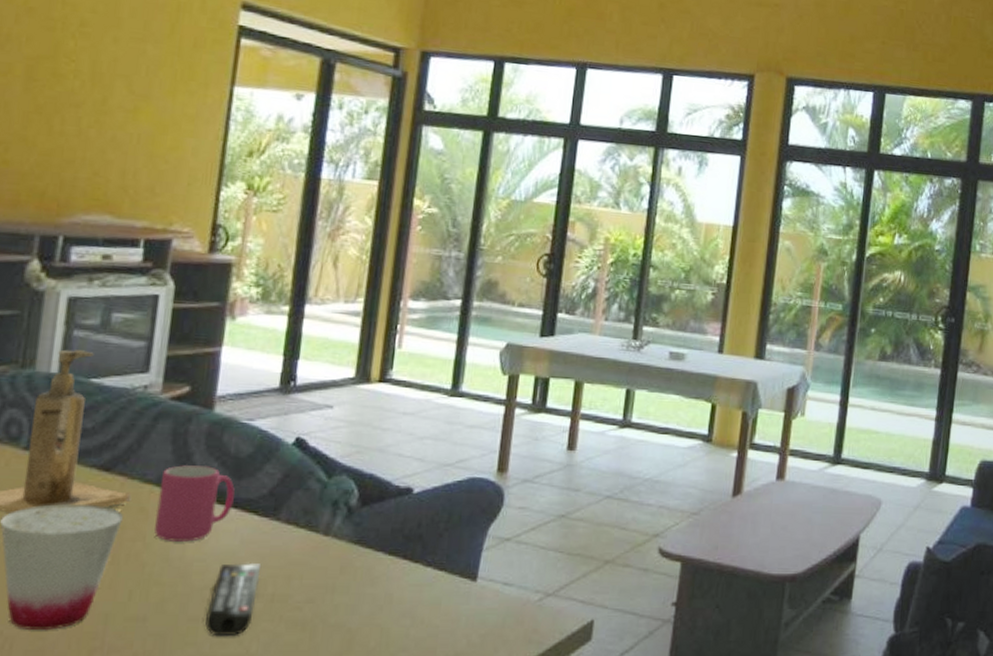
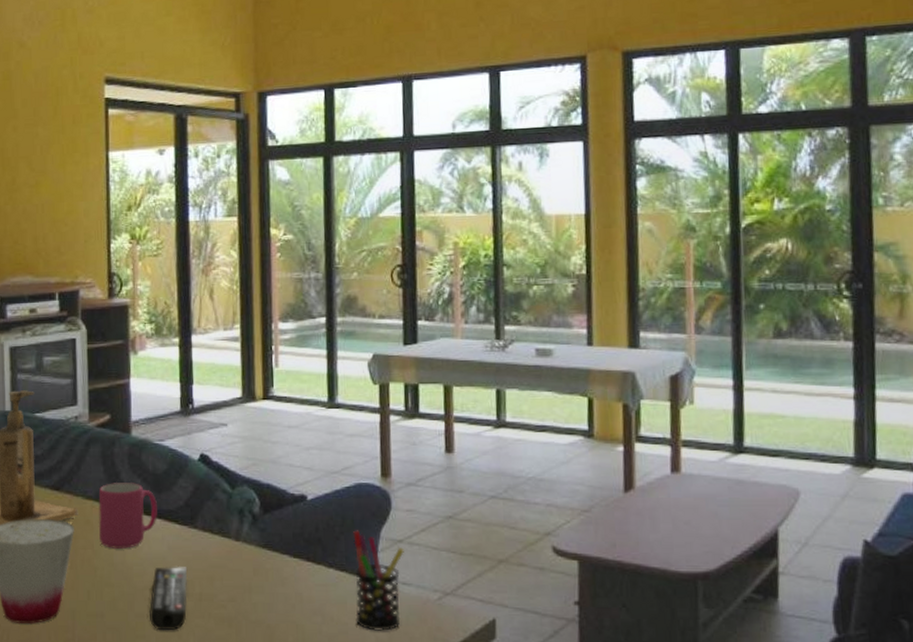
pen holder: none [448,527,511,634] -> present [353,530,404,631]

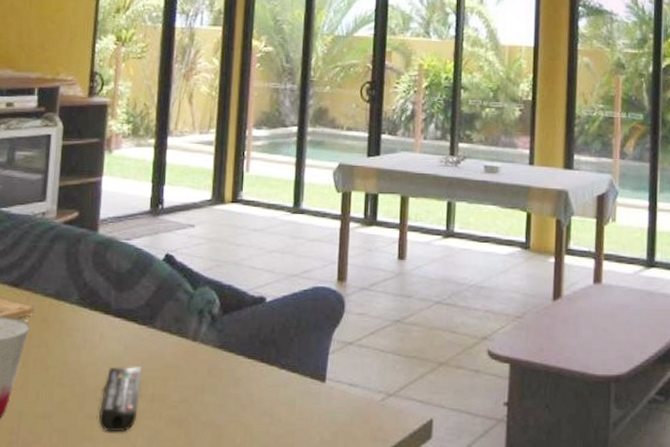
mug: present [98,483,157,549] -> none [55,280,118,348]
pen holder: present [353,530,404,631] -> none [303,332,353,431]

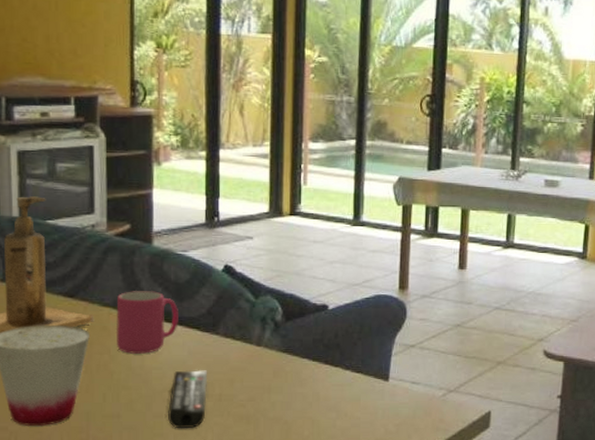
mug: none [55,280,118,348] -> present [115,291,178,354]

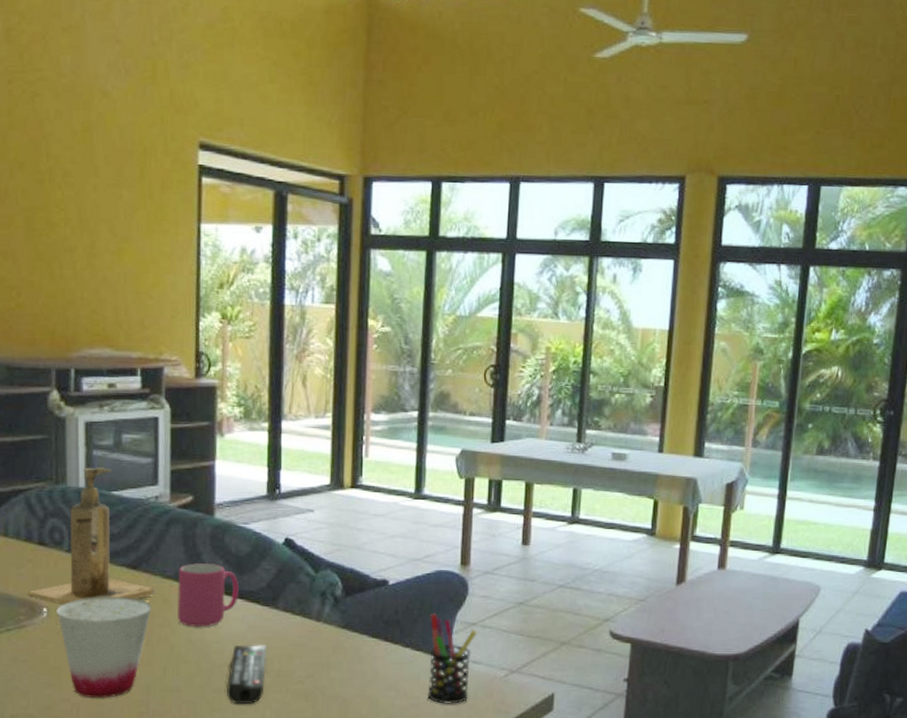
pen holder: none [368,336,415,424] -> present [427,613,477,704]

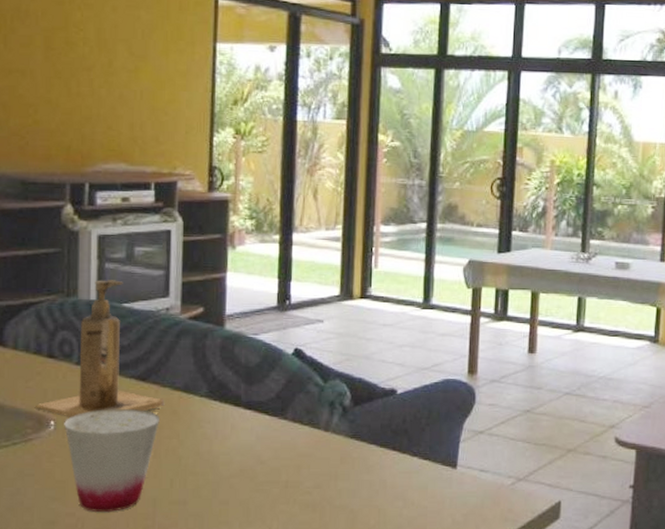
mug: present [177,563,239,627] -> none [185,374,248,438]
remote control: present [227,645,267,705] -> none [234,456,275,517]
pen holder: present [427,613,477,704] -> none [435,422,484,513]

